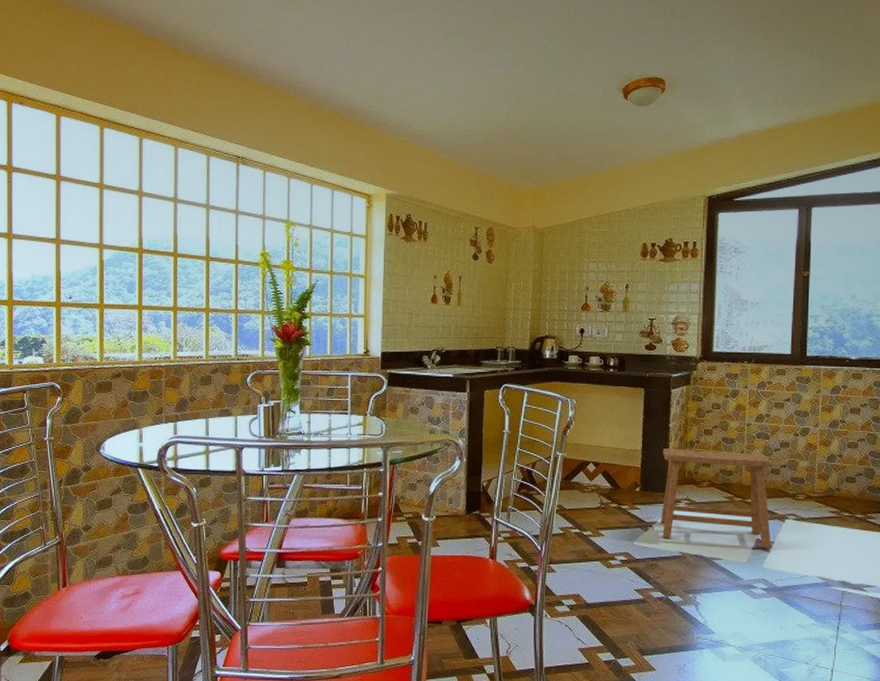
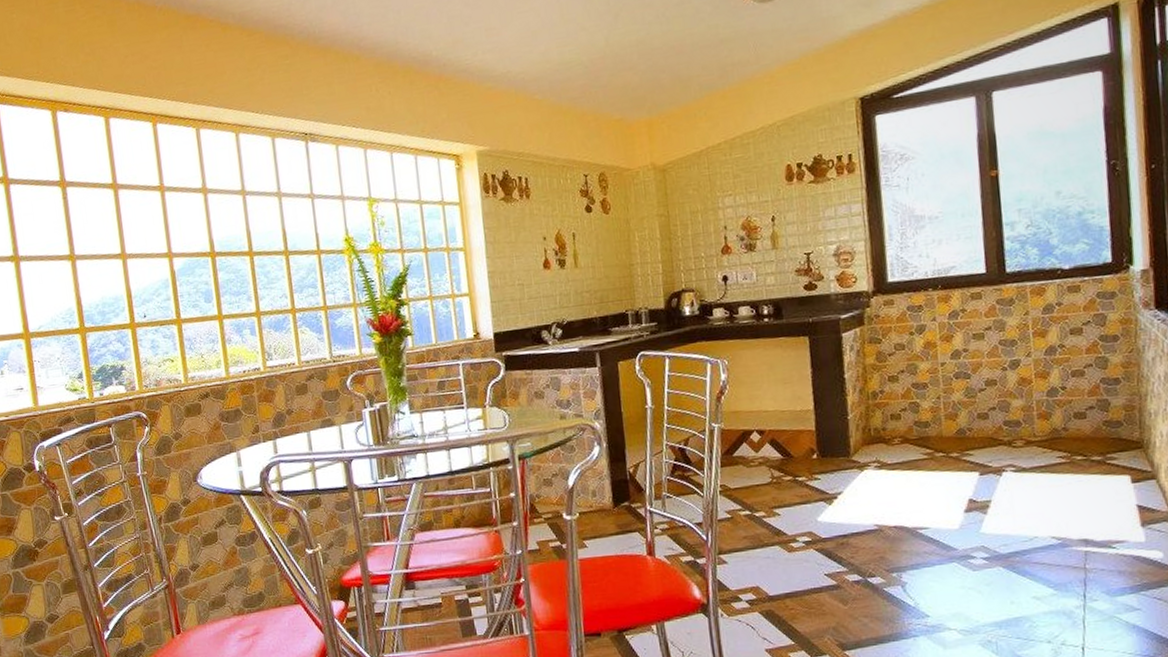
stool: present [660,448,773,549] -> none [839,397,989,511]

